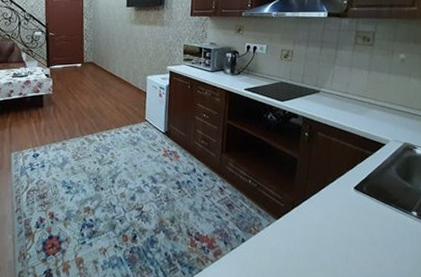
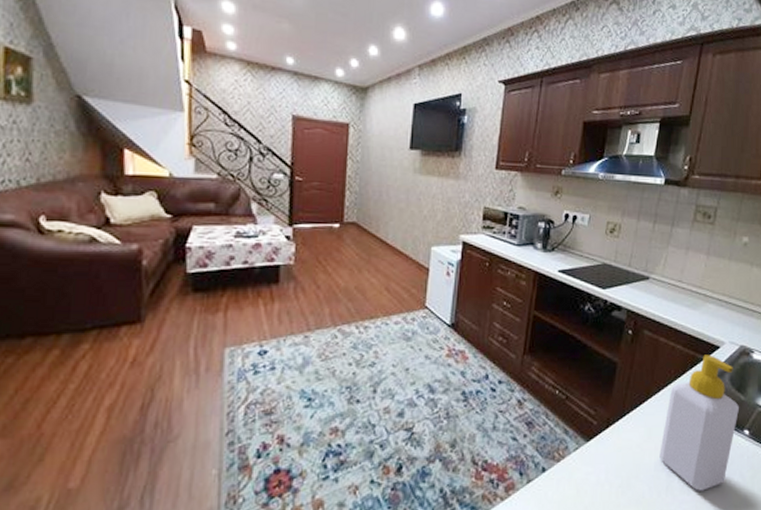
soap bottle: none [338,151,406,261] -> present [659,354,739,491]

